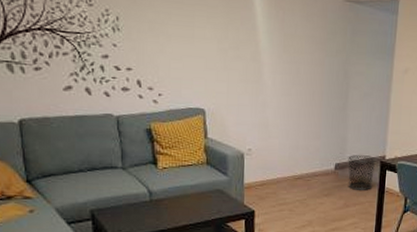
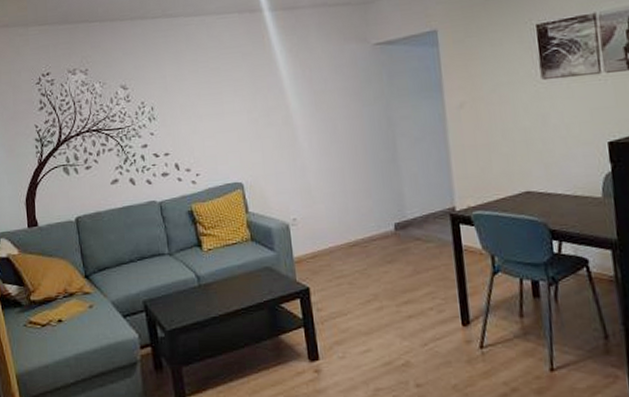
waste bin: present [347,155,376,190] -> none [407,209,445,252]

